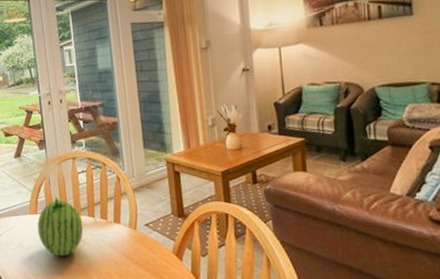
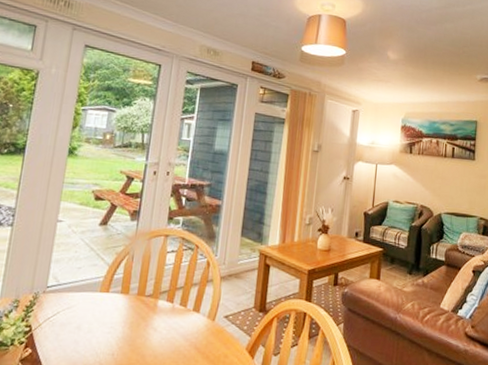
fruit: present [37,198,84,256] -> none [103,276,159,344]

